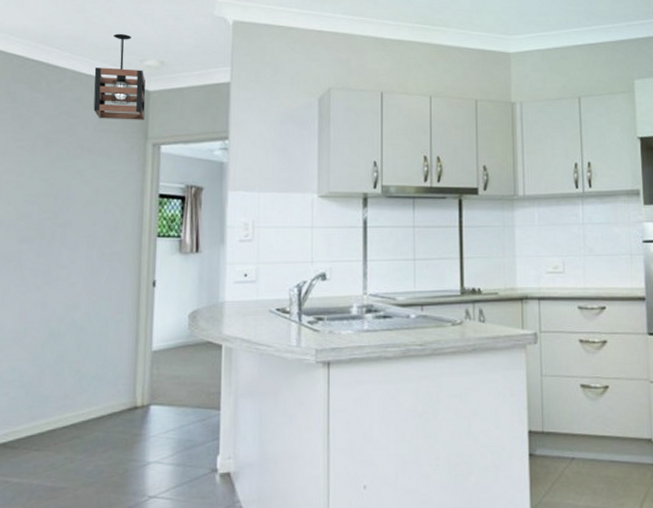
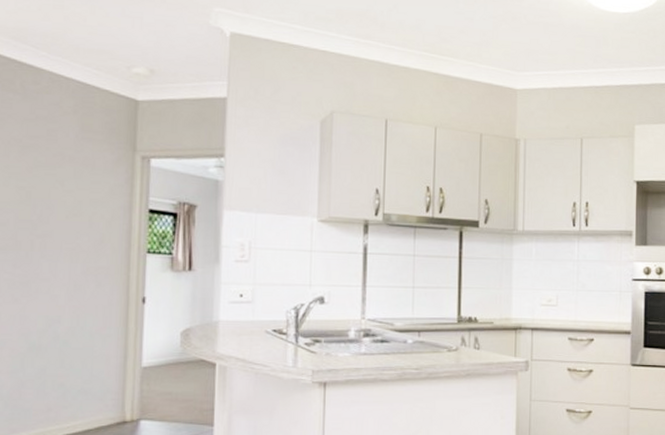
pendant light: present [93,33,146,120] -> none [75,35,134,131]

